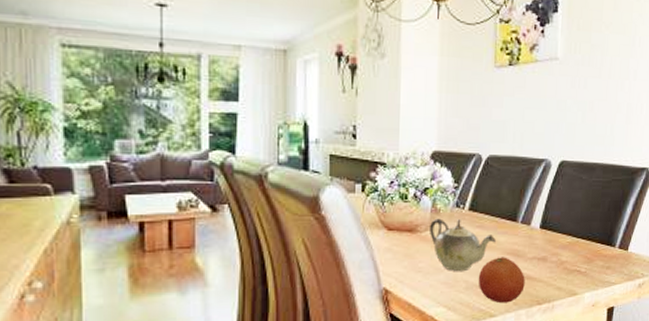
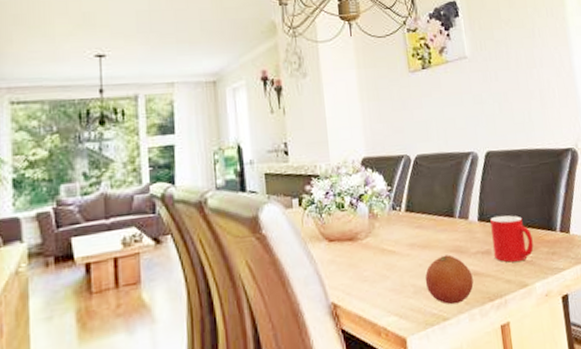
teapot: present [430,218,497,271] -> none [369,222,438,276]
cup: none [550,225,591,271] -> present [490,215,534,263]

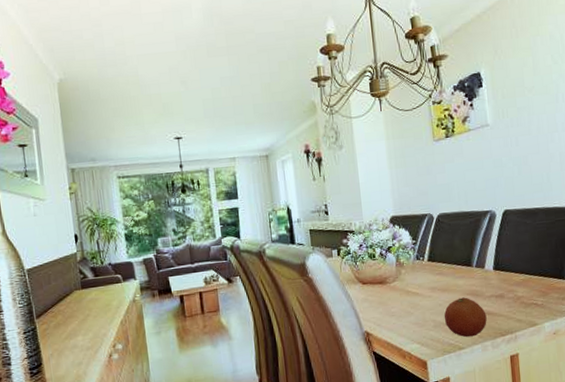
cup: present [490,215,534,263] -> none [505,265,545,305]

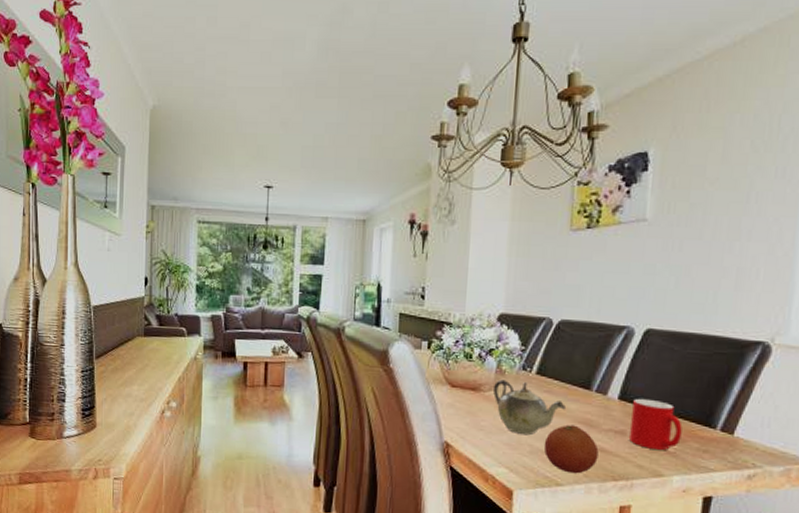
teapot: none [397,269,456,313] -> present [493,379,567,435]
cup: none [505,265,545,305] -> present [629,398,683,450]

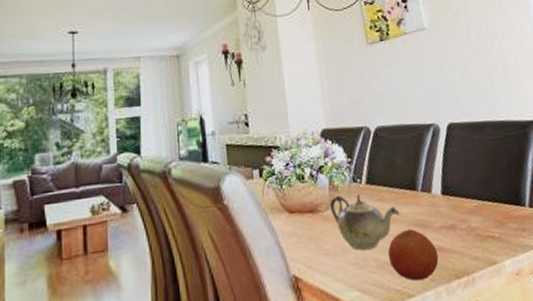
cup: present [629,398,683,450] -> none [454,189,502,239]

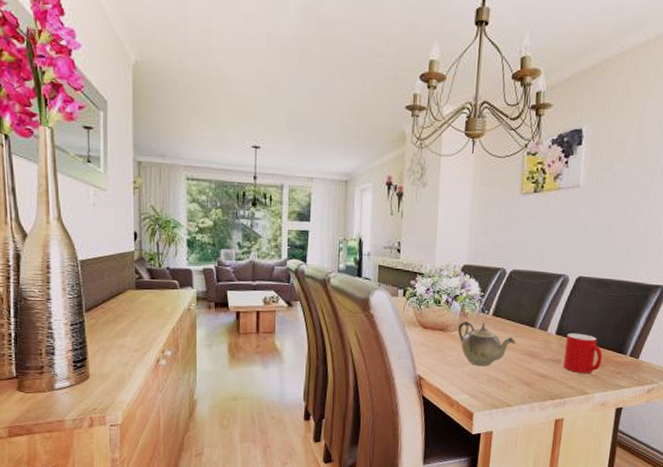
fruit: present [388,229,439,281] -> none [498,356,540,396]
cup: none [454,189,502,239] -> present [563,333,603,373]

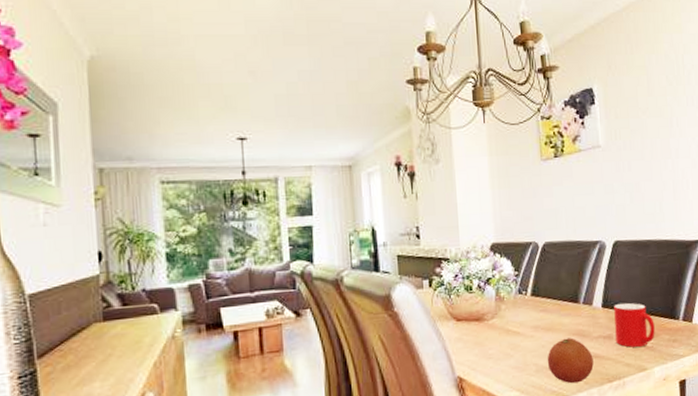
teapot: present [458,321,516,366] -> none [496,305,561,355]
fruit: none [498,356,540,396] -> present [547,337,594,384]

